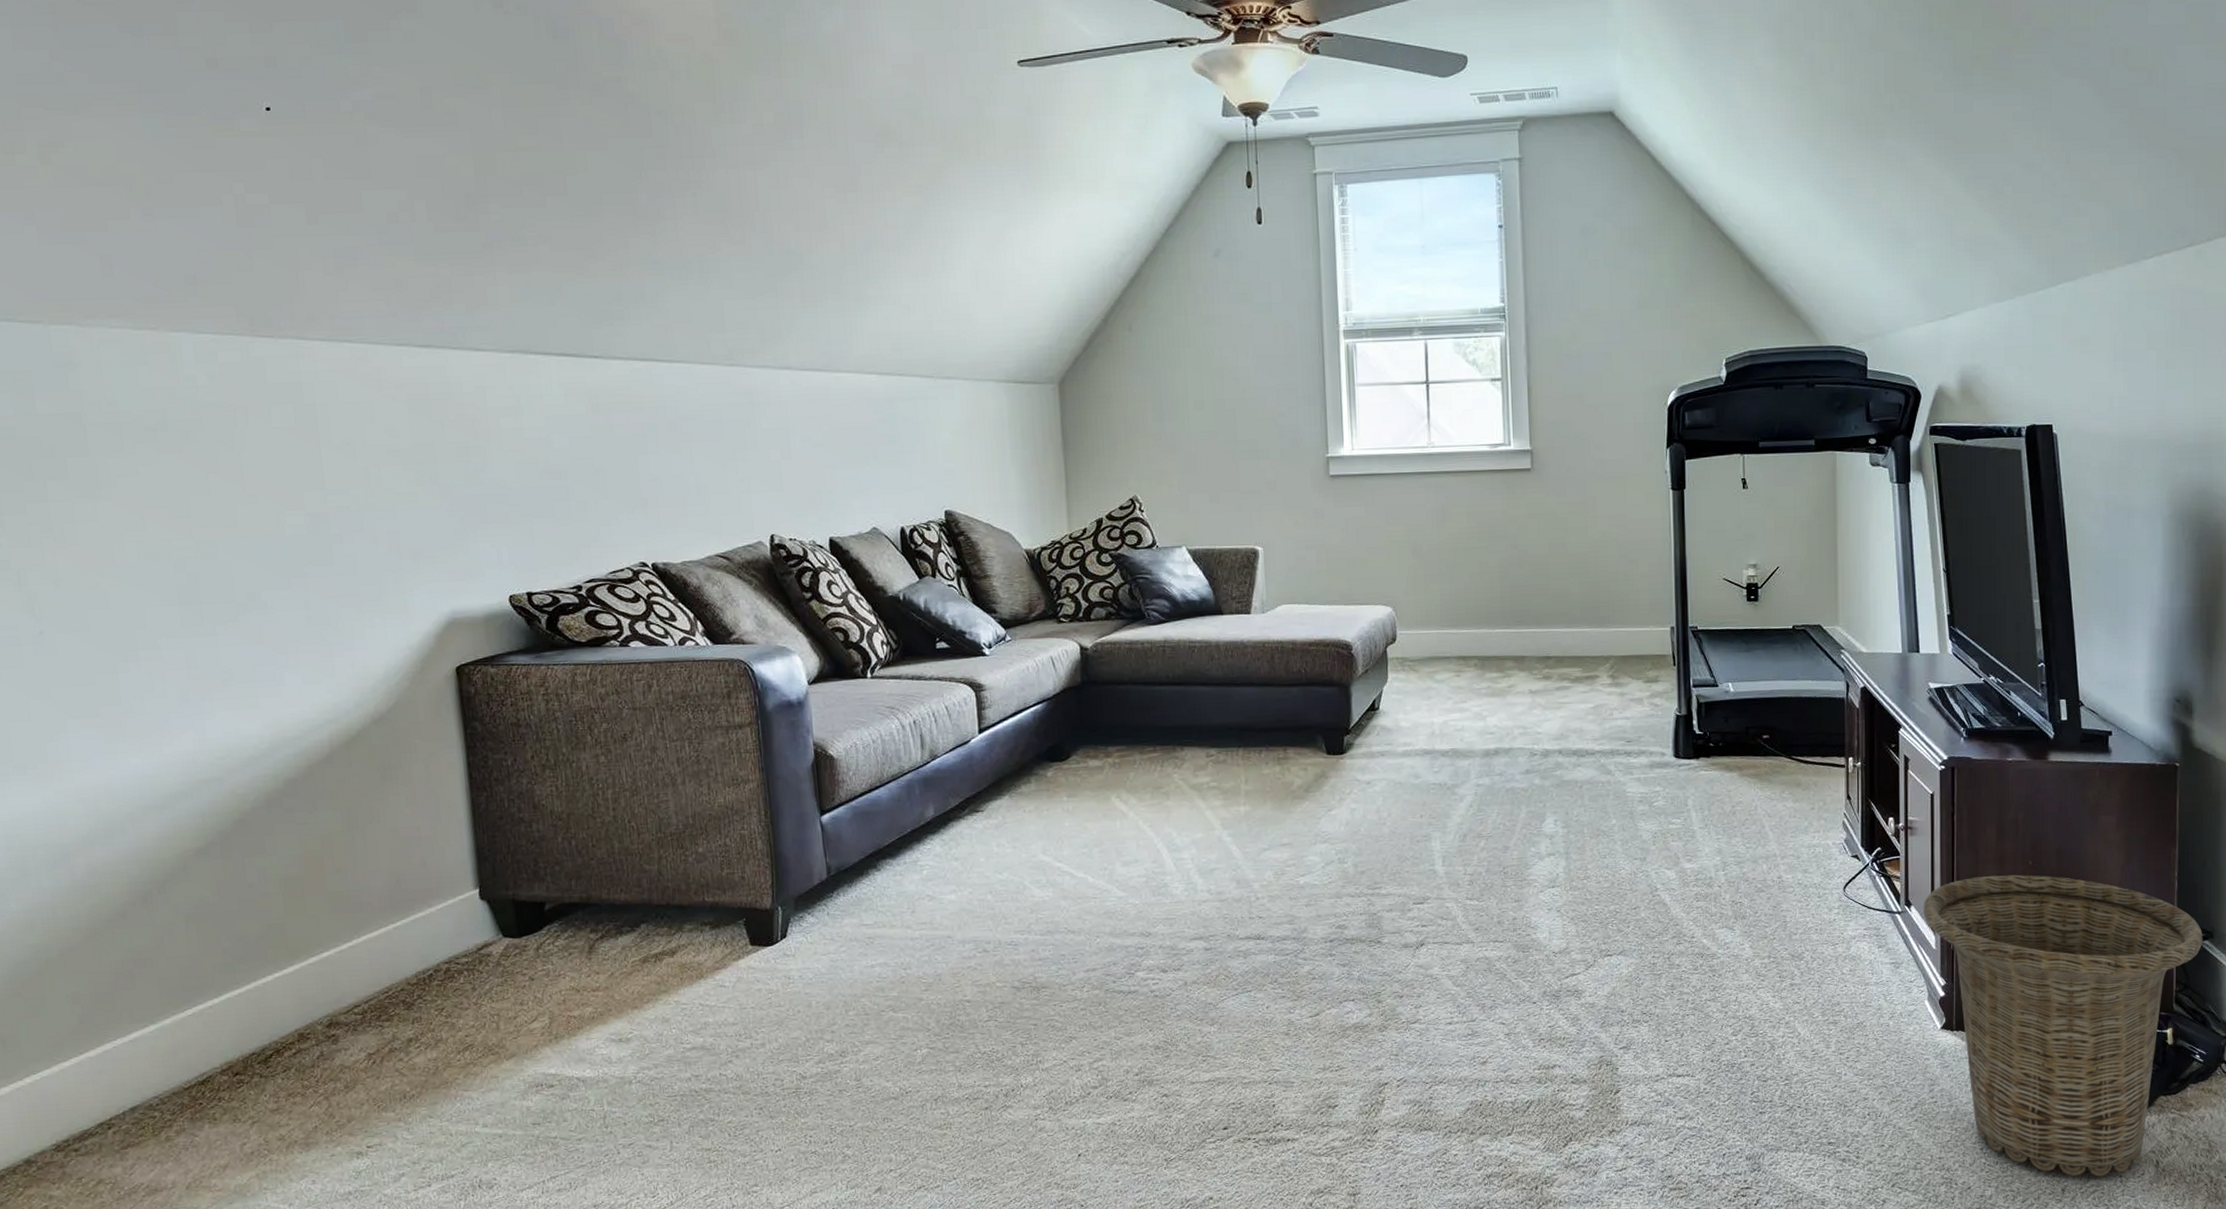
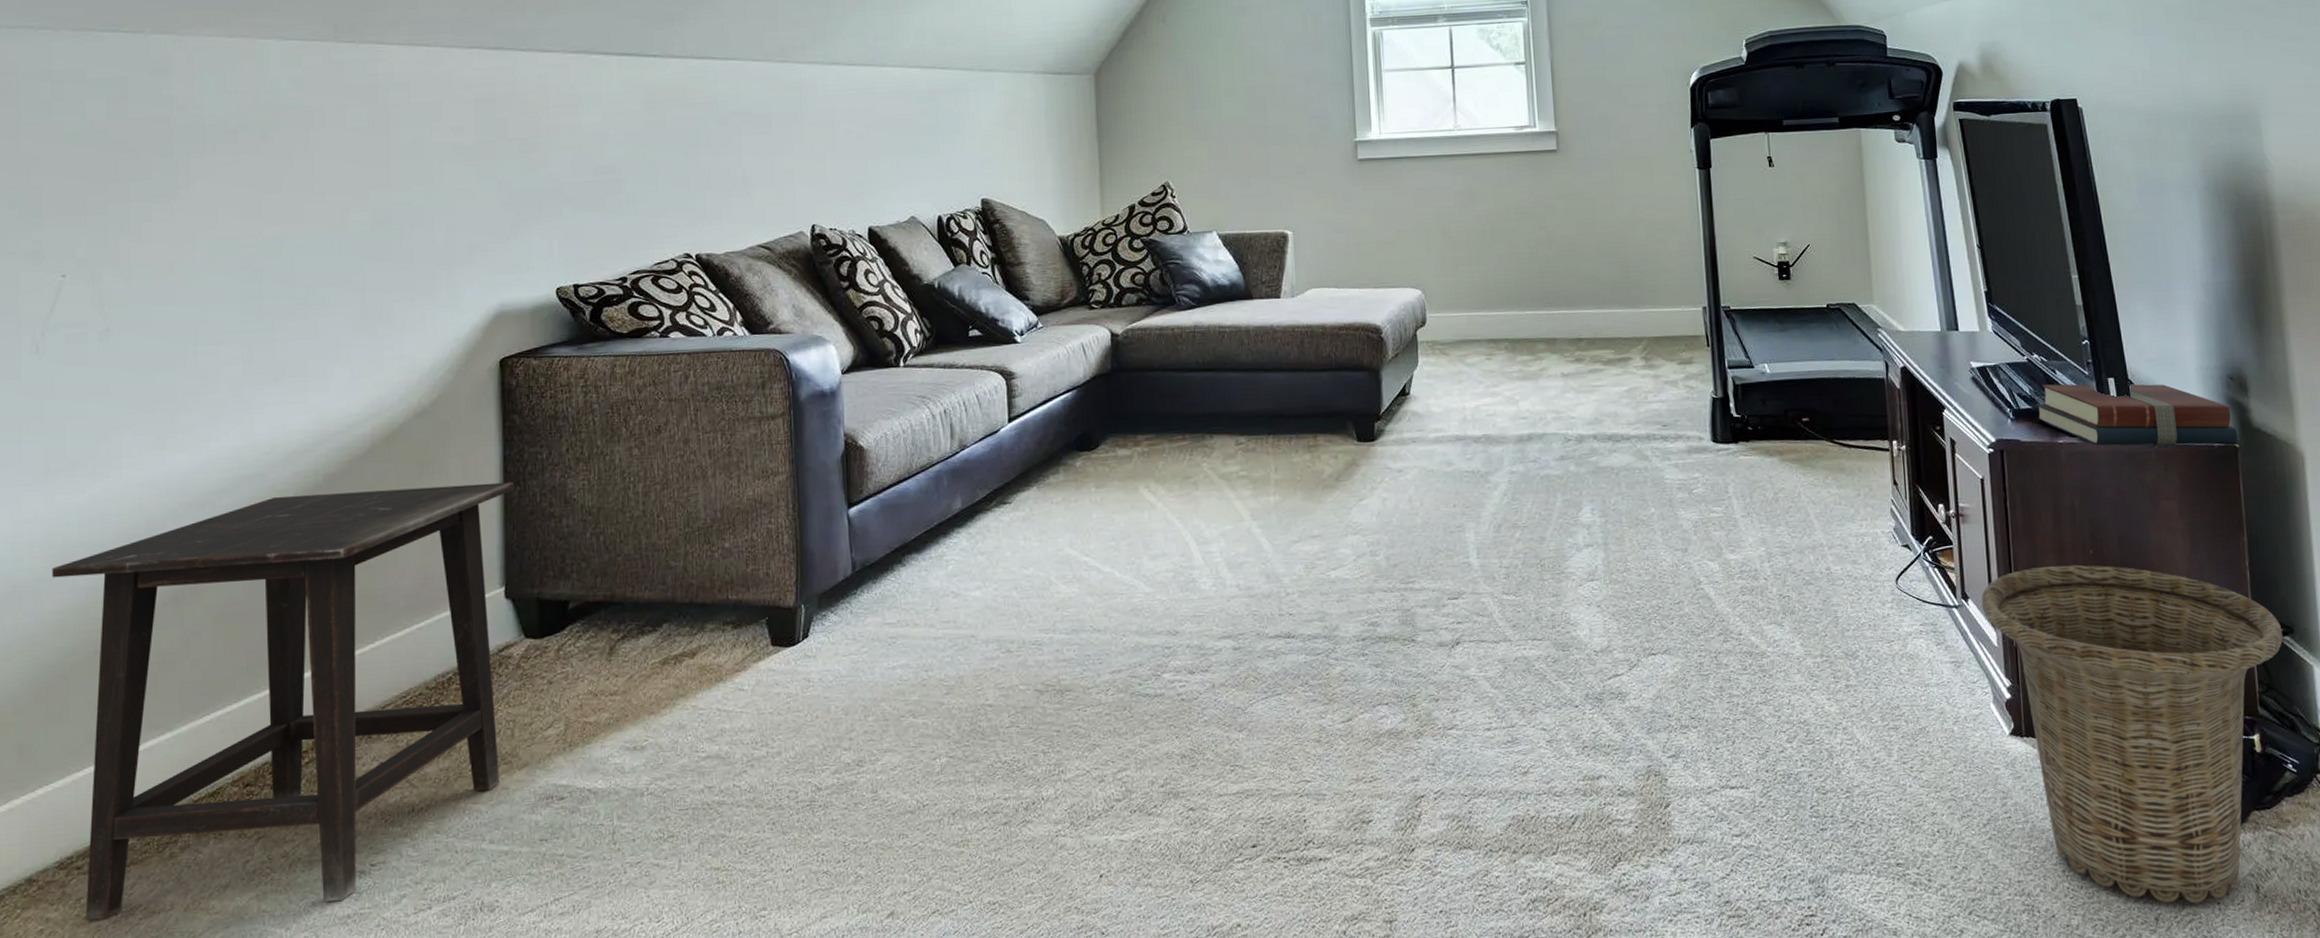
side table: none [12,787,489,1198] -> present [51,481,515,921]
books: none [1988,704,2179,765] -> present [2036,384,2238,446]

